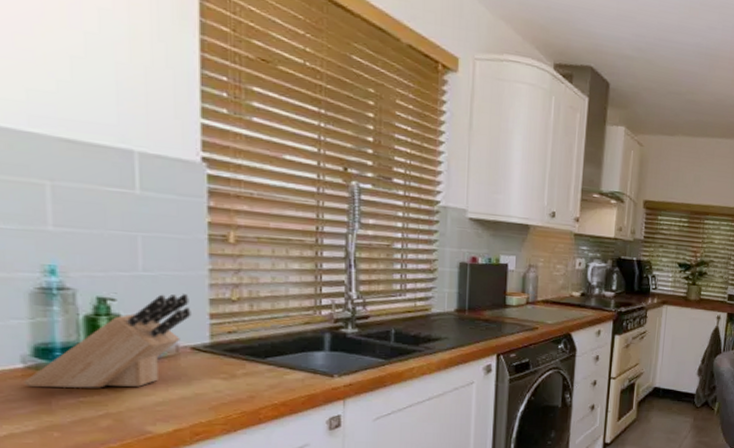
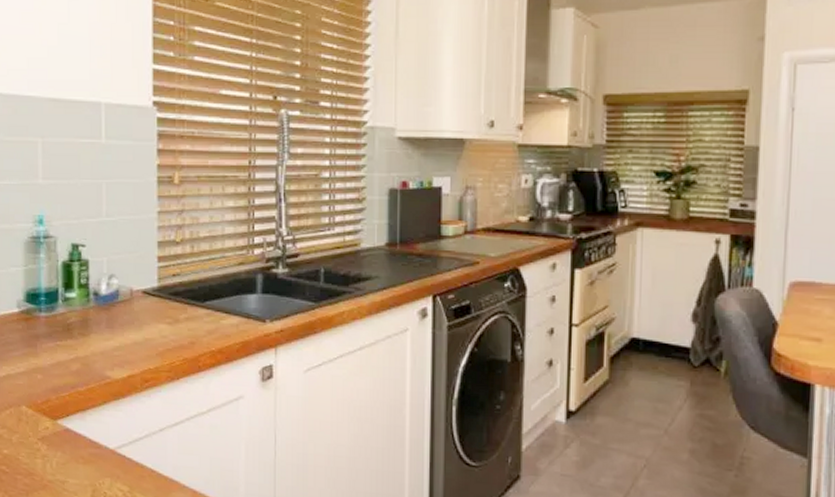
knife block: present [23,294,191,388] -> none [18,238,143,332]

